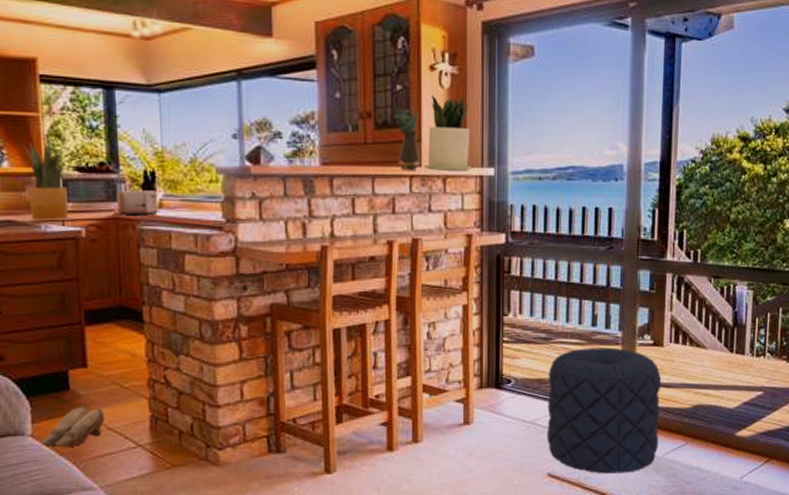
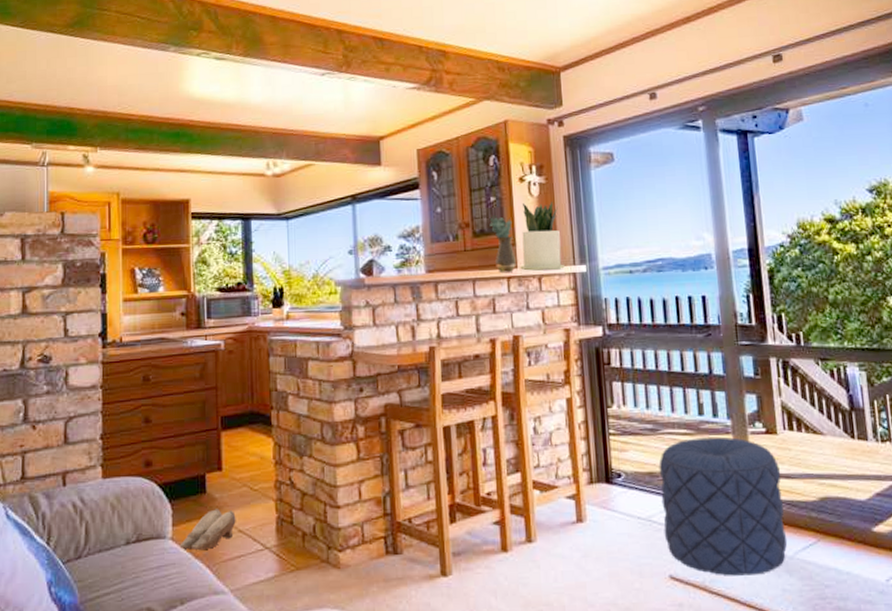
planter: present [24,141,69,220] -> none [177,267,211,336]
toaster: present [117,190,159,216] -> none [251,304,286,329]

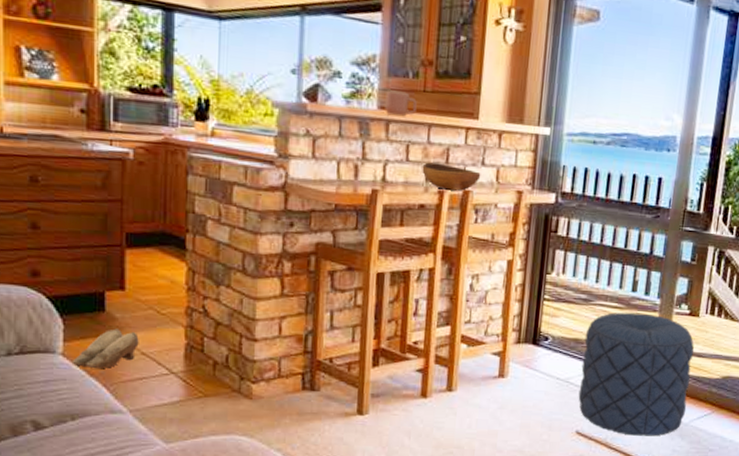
mug: none [431,254,460,278] -> present [385,90,417,118]
bowl: none [472,313,528,338] -> present [422,162,481,191]
vase: present [489,214,516,274] -> none [455,55,480,124]
planter: present [520,202,566,271] -> none [481,49,532,129]

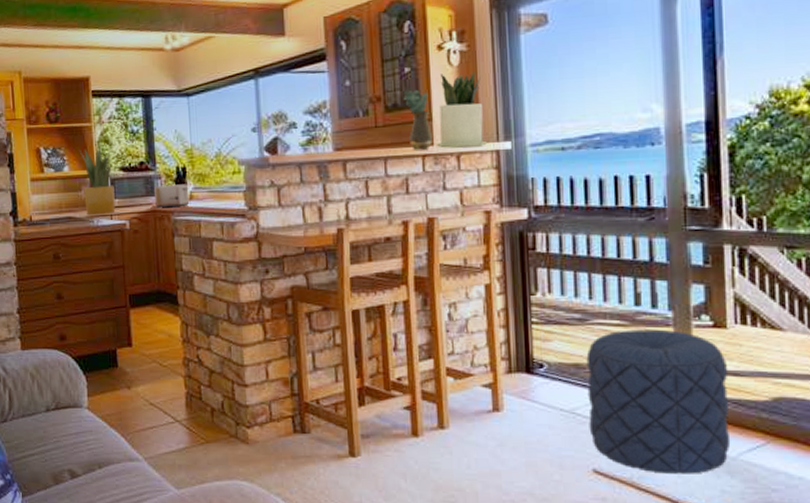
slippers: present [71,328,139,369] -> none [95,382,147,420]
planter: none [76,58,118,140] -> present [80,147,116,216]
toaster: none [168,115,211,144] -> present [154,184,190,208]
mug: present [385,90,417,118] -> none [339,131,371,156]
bowl: present [422,162,481,191] -> none [383,194,444,220]
vase: none [455,55,480,124] -> present [403,87,432,152]
planter: none [481,49,532,129] -> present [437,71,488,149]

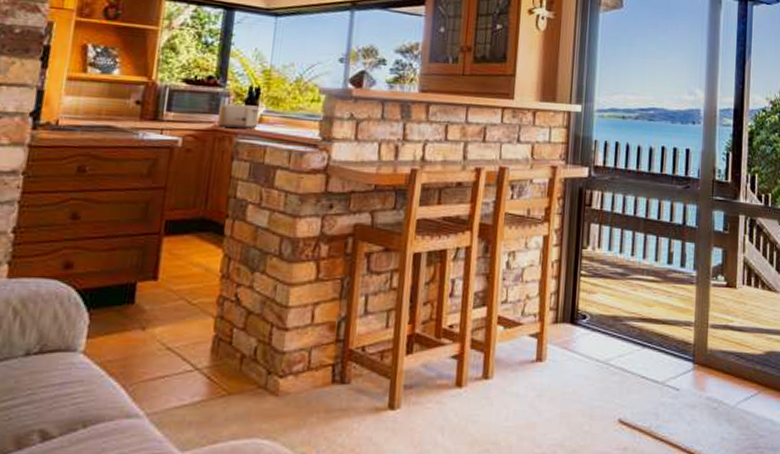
planter: present [80,147,116,216] -> none [131,53,178,129]
vase: present [403,87,432,152] -> none [492,42,515,104]
planter: present [437,71,488,149] -> none [516,35,562,107]
pouf: present [586,329,731,474] -> none [619,285,735,423]

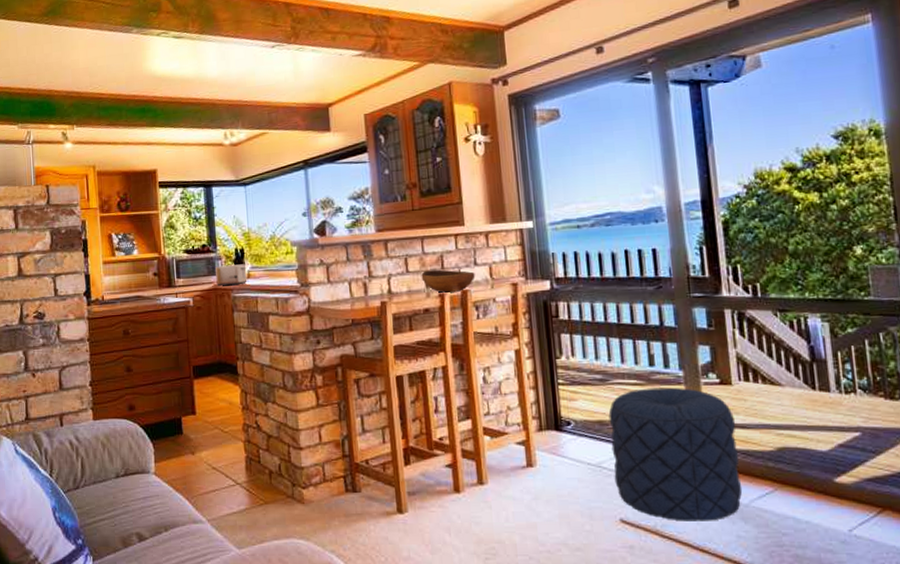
bowl: none [460,141,517,168] -> present [421,269,475,293]
pouf: none [619,285,735,423] -> present [608,387,743,521]

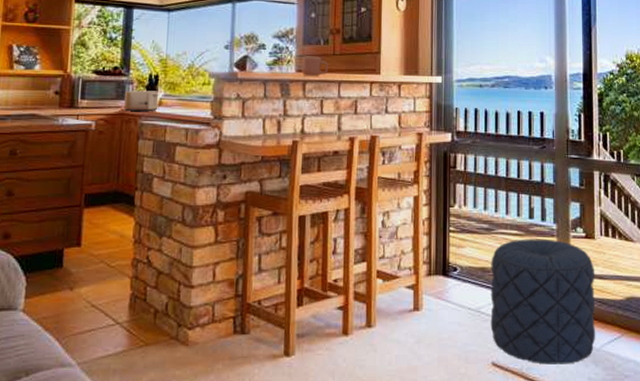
mug: none [381,214,409,237] -> present [302,56,328,78]
bowl: present [421,269,475,293] -> none [335,114,385,137]

